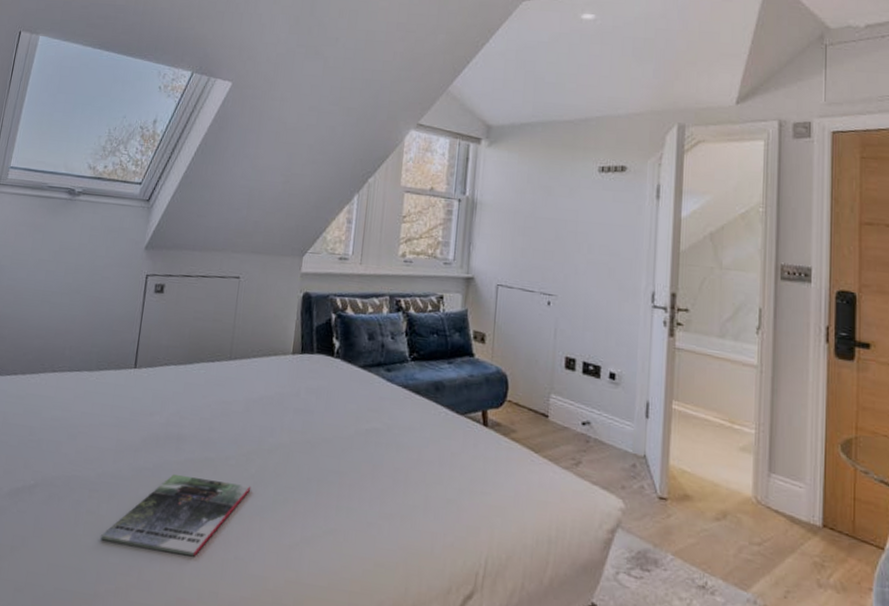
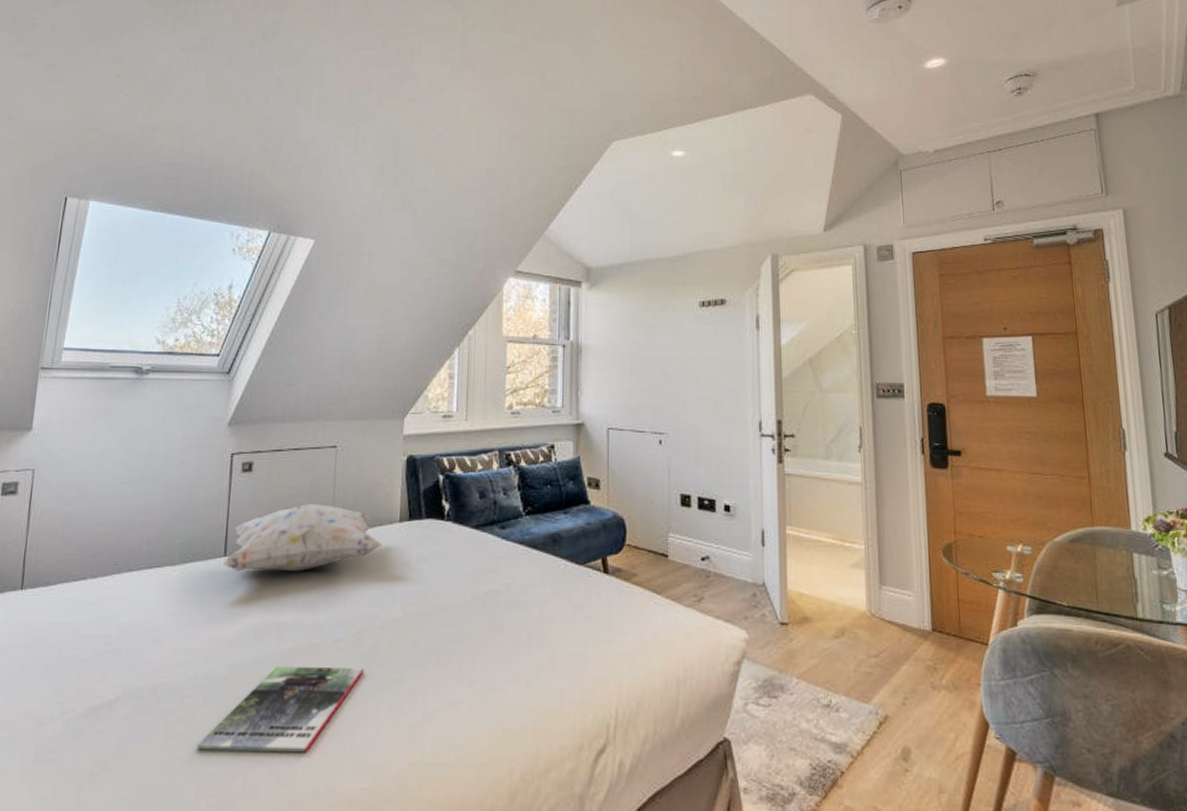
decorative pillow: none [132,327,276,390] -> present [222,503,383,572]

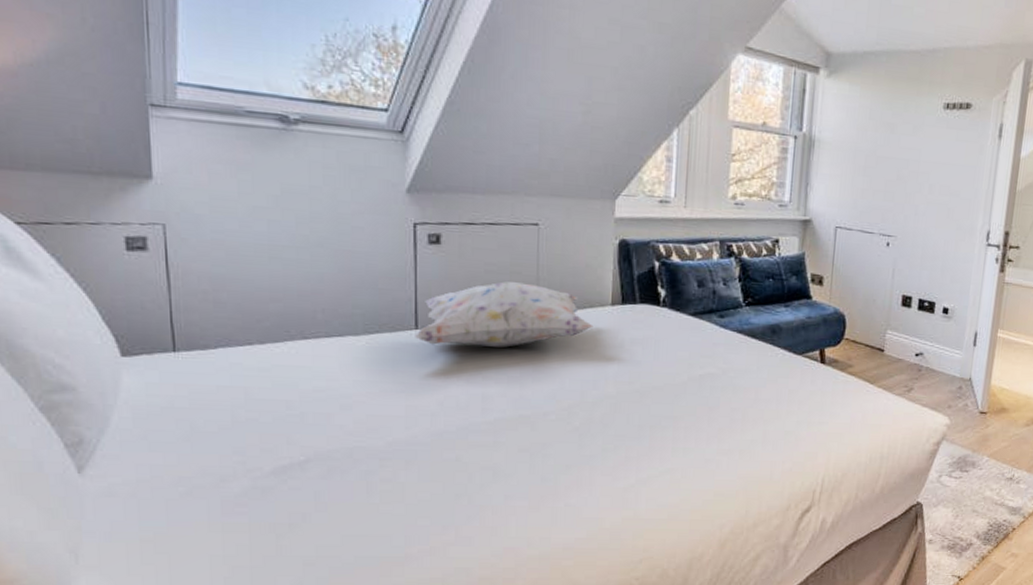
magazine: present [197,665,365,753] -> none [403,434,577,510]

